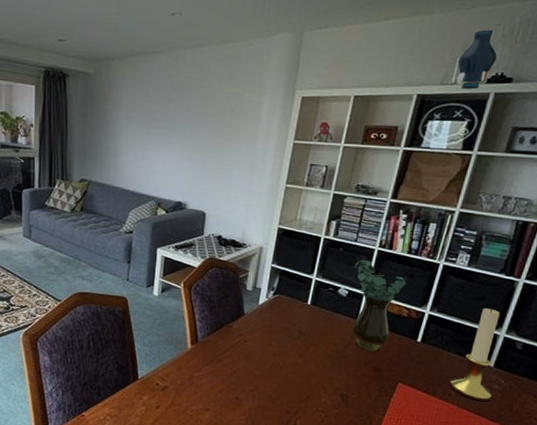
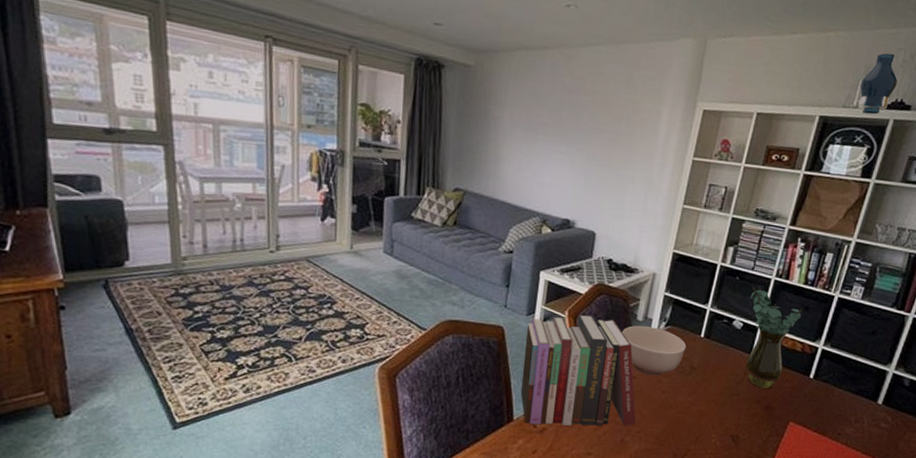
books: none [143,285,249,386] -> present [520,314,636,427]
bowl: none [233,295,294,340] -> present [622,325,686,376]
candle holder: present [448,307,500,402] -> none [838,342,890,441]

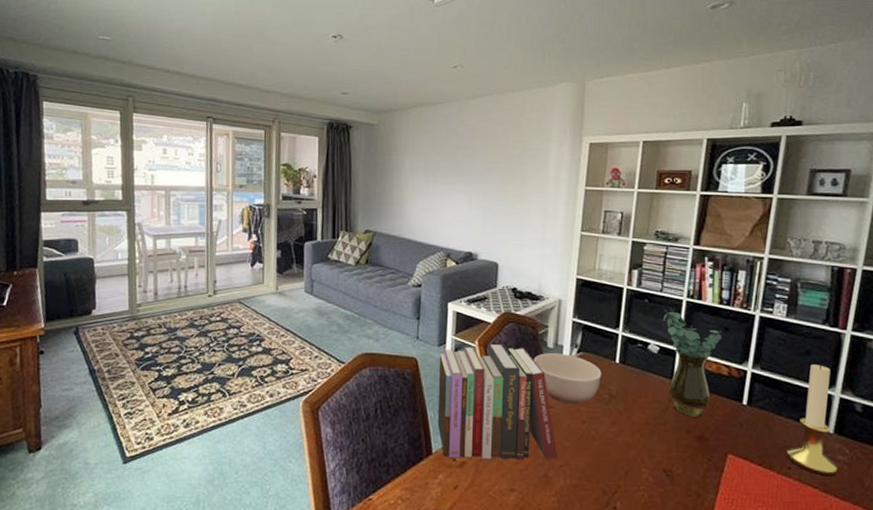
candle holder: none [838,342,890,441] -> present [785,363,839,477]
vase: present [858,53,899,115] -> none [743,75,784,133]

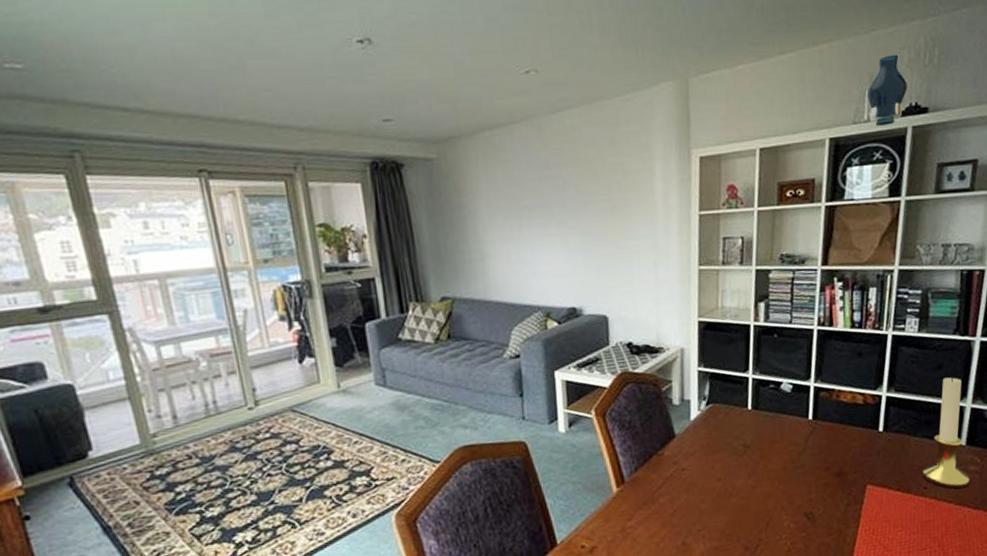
books: present [437,343,558,461] -> none [551,409,695,546]
bowl: present [533,353,602,405] -> none [659,408,734,464]
vase: present [663,308,722,417] -> none [794,340,856,454]
vase: none [743,75,784,133] -> present [866,54,909,126]

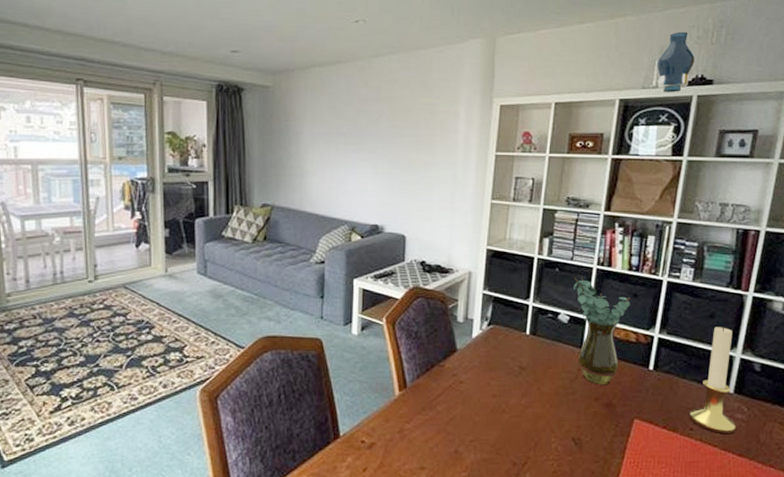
vase: none [794,340,856,454] -> present [574,277,631,384]

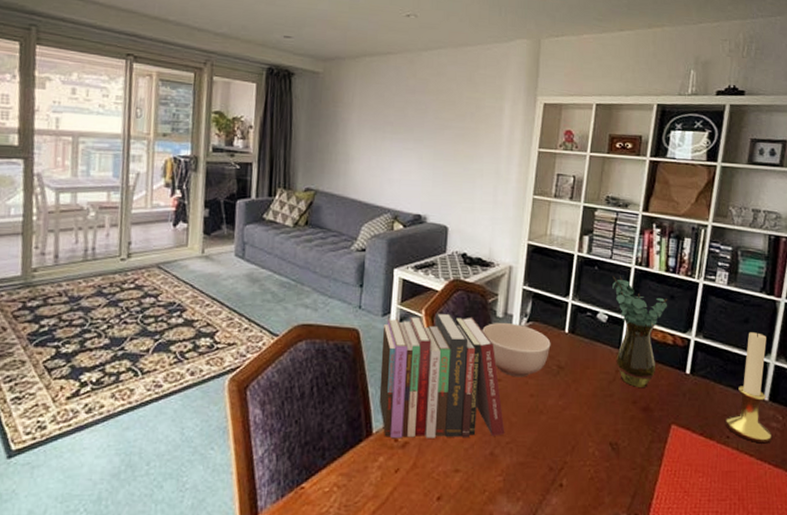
books: none [344,320,469,441] -> present [379,312,505,439]
bowl: none [443,328,512,379] -> present [482,323,551,377]
vase: present [656,31,696,92] -> none [691,44,728,101]

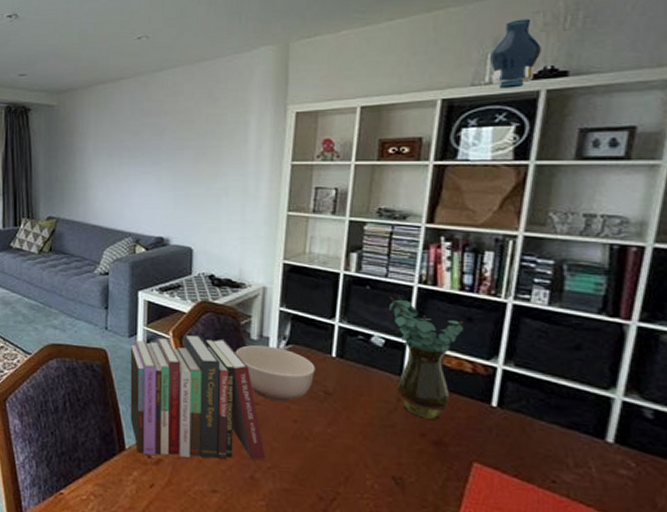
vase: none [691,44,728,101] -> present [489,19,543,88]
candle holder: present [725,331,773,444] -> none [548,360,621,494]

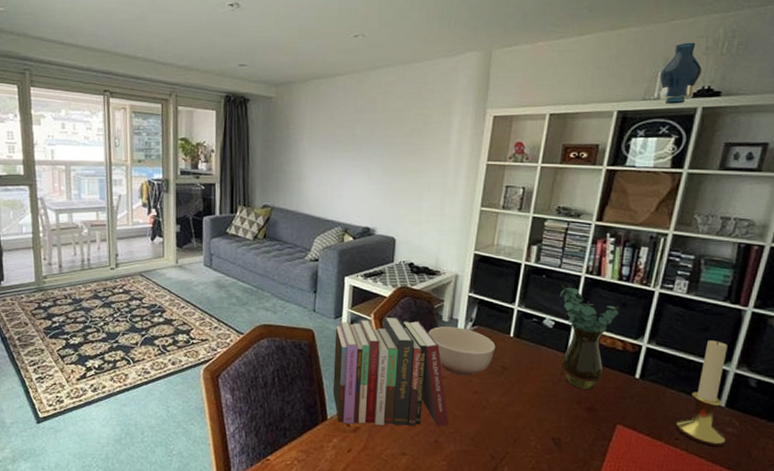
candle holder: none [548,360,621,494] -> present [674,339,727,448]

